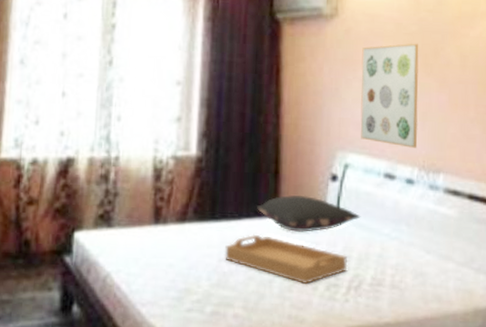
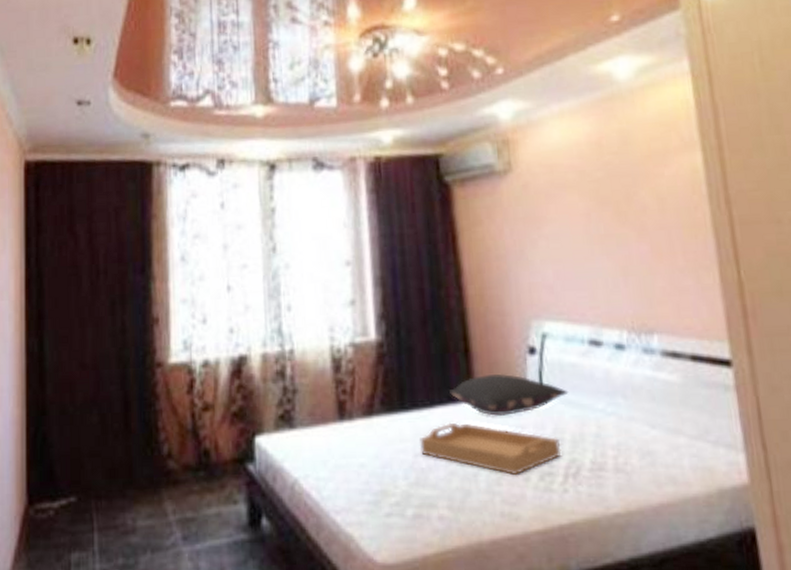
wall art: present [360,43,419,148] -> none [544,190,621,308]

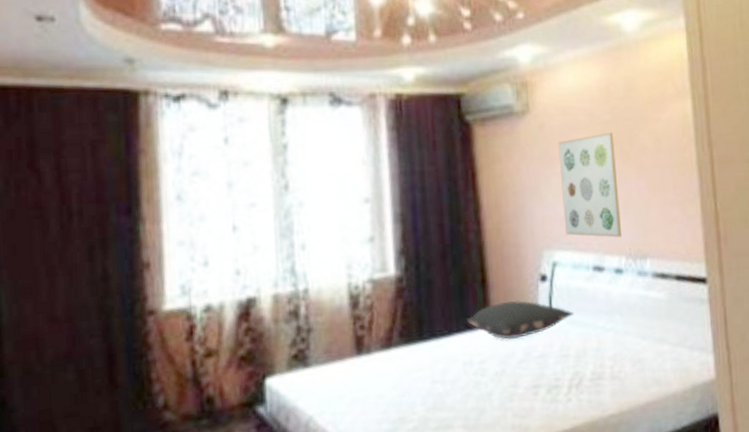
serving tray: present [420,422,561,476] -> none [438,347,567,392]
wall art: none [544,190,621,308] -> present [558,132,621,238]

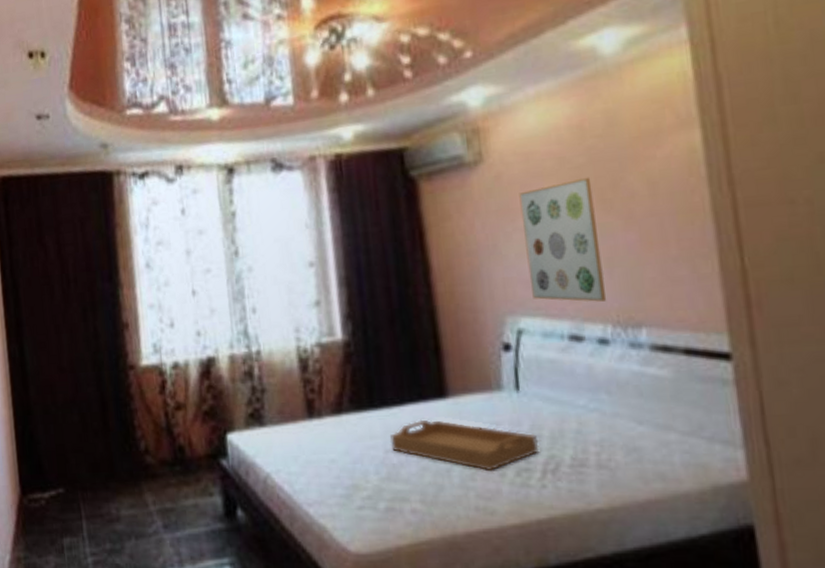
serving tray: none [438,347,567,392] -> present [390,419,539,472]
pillow: present [467,300,575,340] -> none [420,370,547,413]

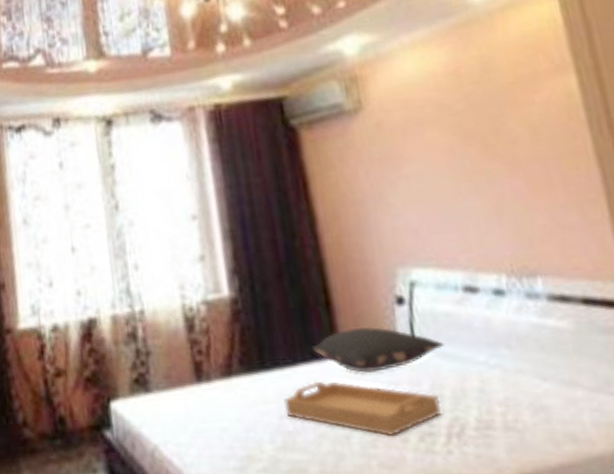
pillow: none [420,370,547,413] -> present [312,326,445,373]
wall art: present [519,177,606,302] -> none [401,123,497,251]

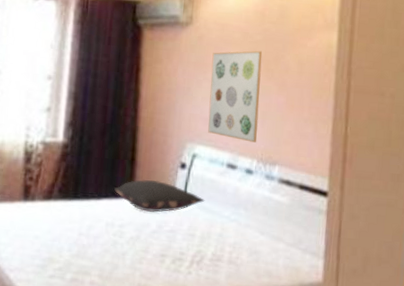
serving tray: present [284,381,442,437] -> none [84,212,192,258]
wall art: none [401,123,497,251] -> present [208,50,262,143]

